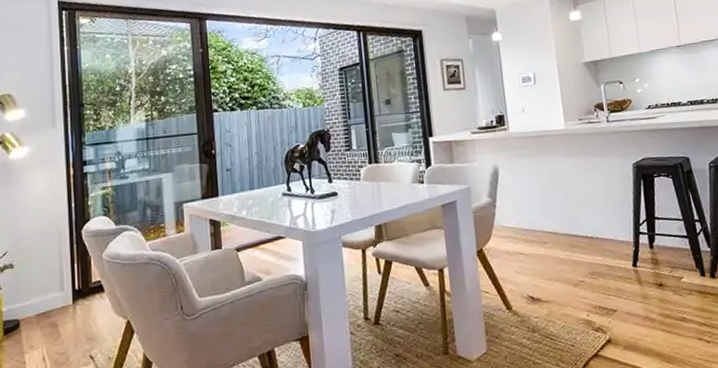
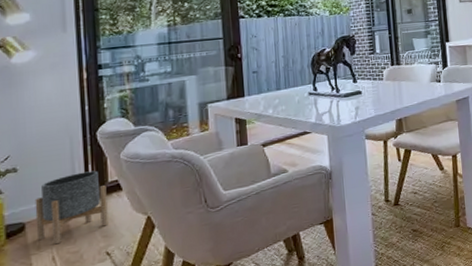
planter: none [28,270,92,344] -> present [35,170,108,245]

